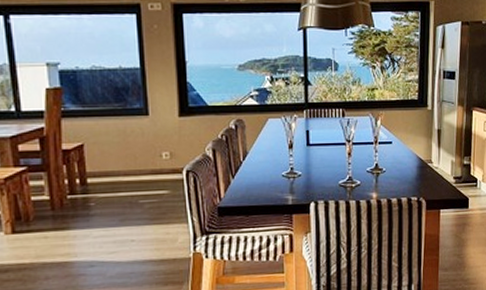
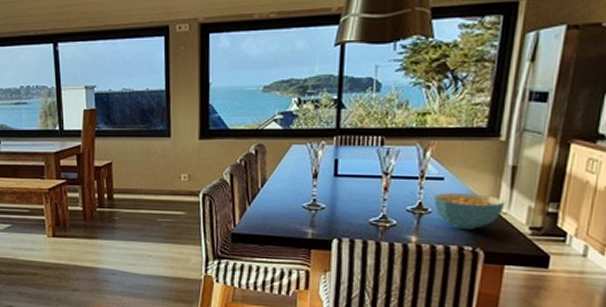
cereal bowl: none [385,153,436,184] -> present [433,192,505,231]

